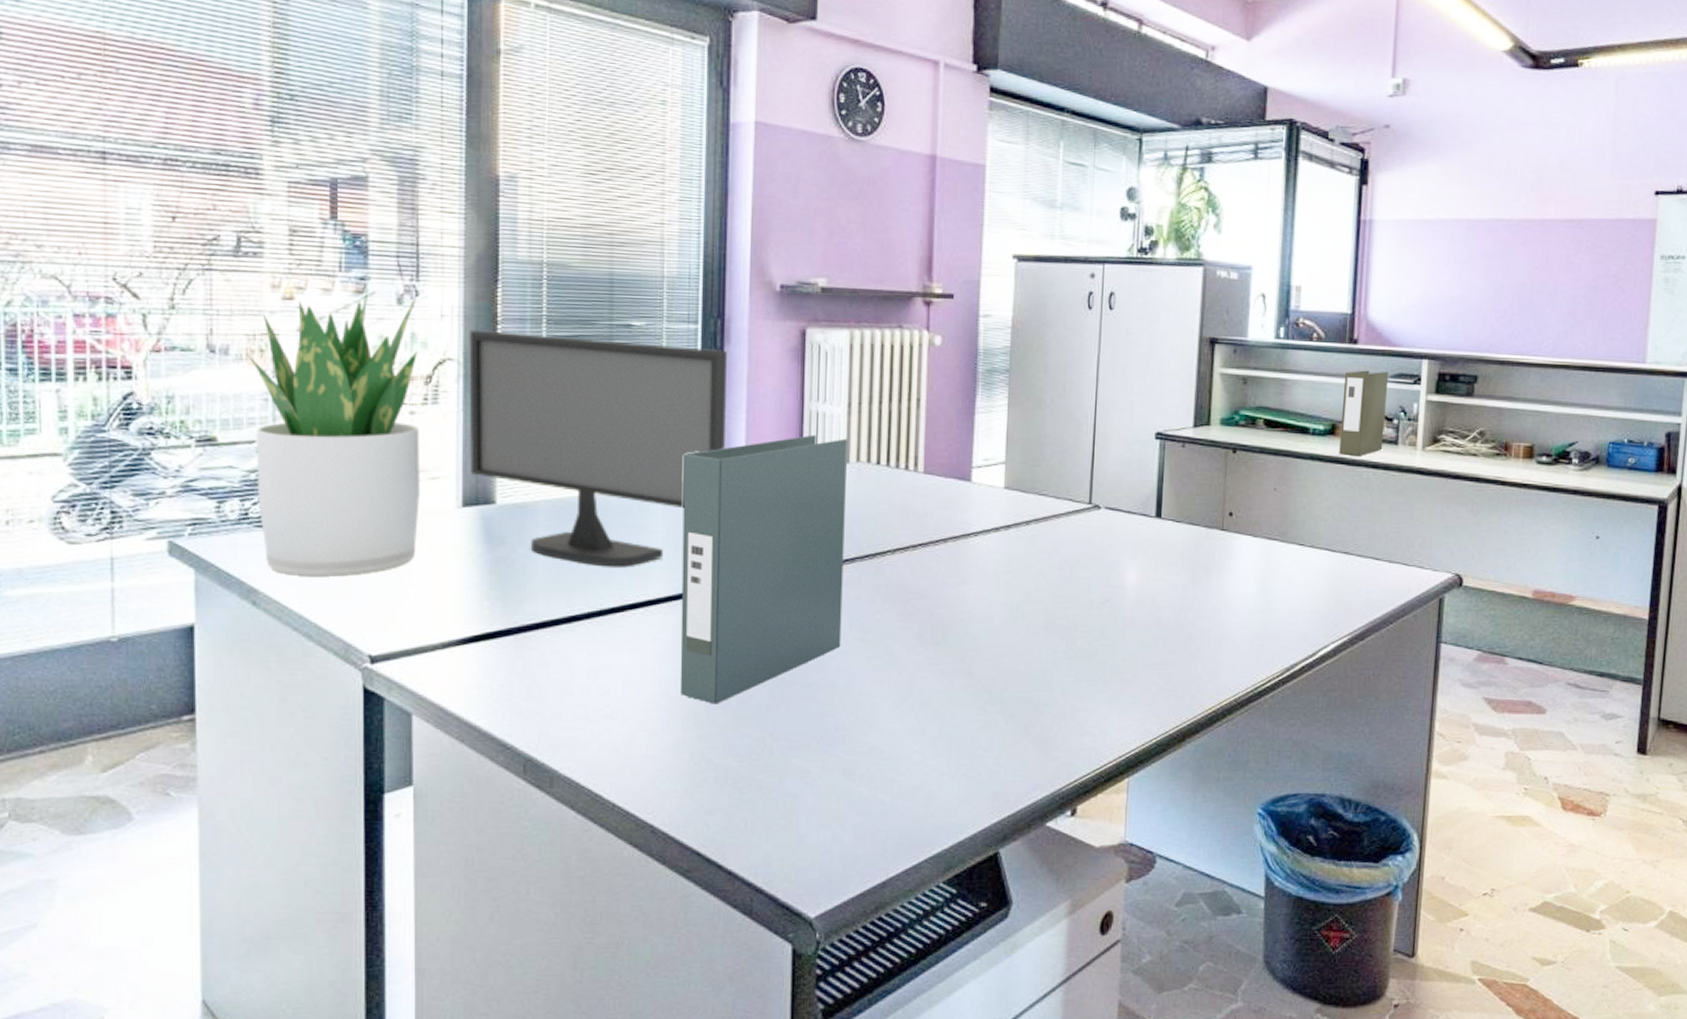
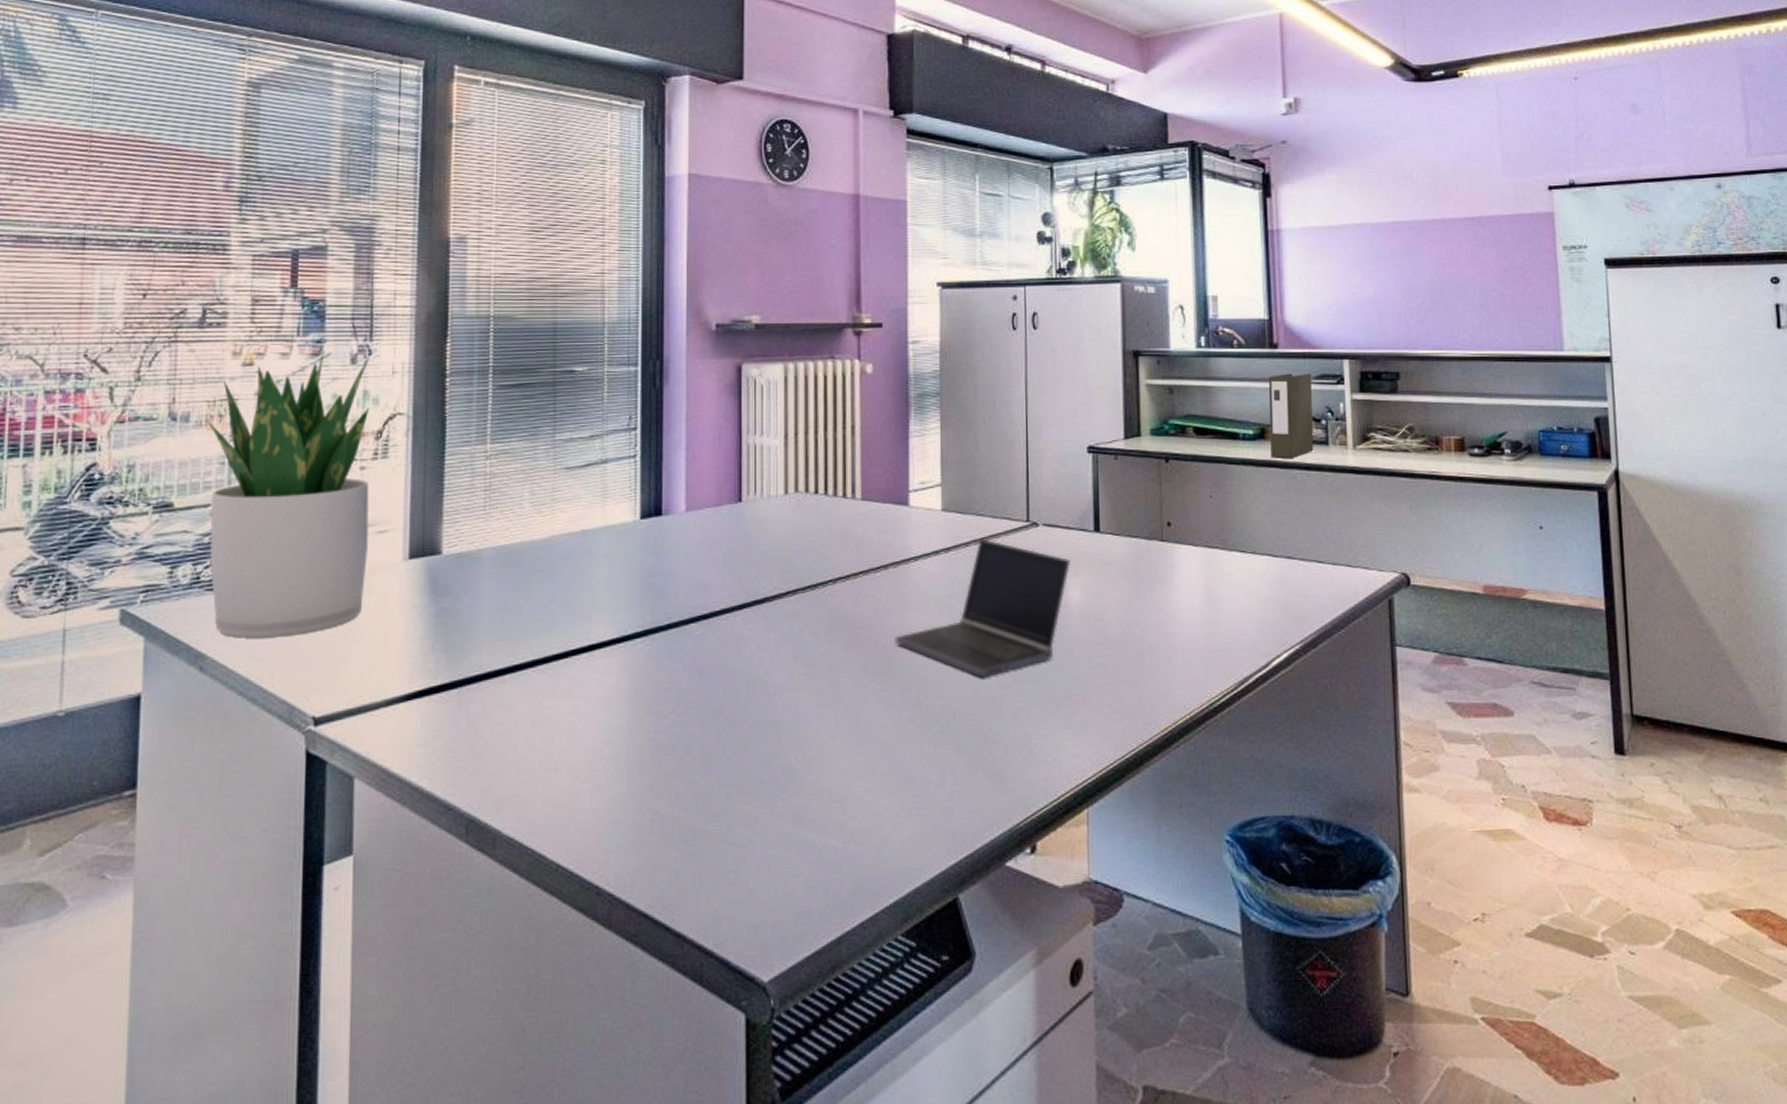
computer monitor: present [469,330,727,566] -> none [416,384,666,611]
binder: present [680,434,847,704] -> none [624,467,786,751]
laptop computer: none [950,517,1131,652] -> present [895,537,1071,678]

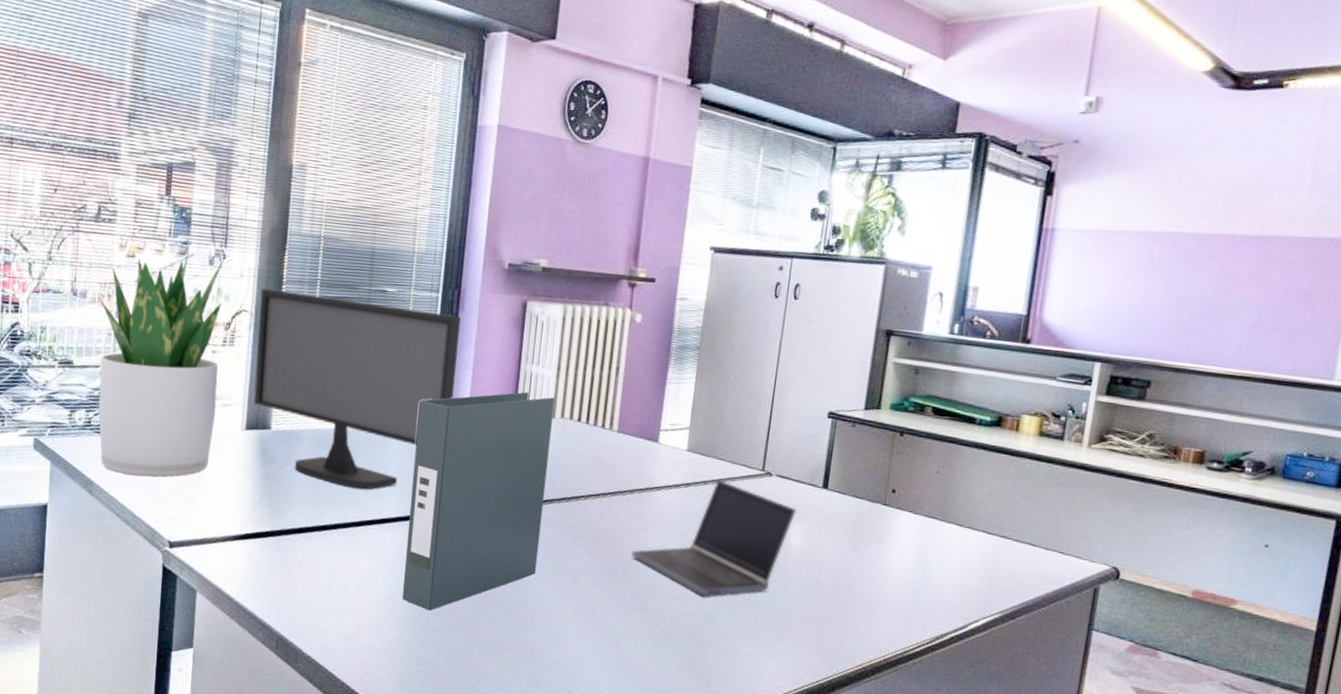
computer monitor: none [416,384,666,611] -> present [253,288,461,489]
binder: none [624,467,786,751] -> present [402,391,555,611]
binder: present [1268,373,1314,459] -> none [1004,368,1060,449]

